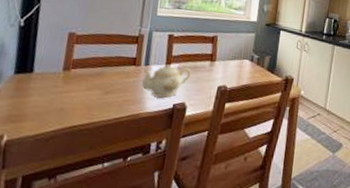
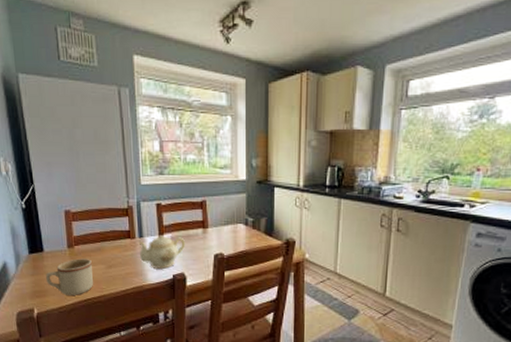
mug: none [28,82,87,122] -> present [46,258,94,295]

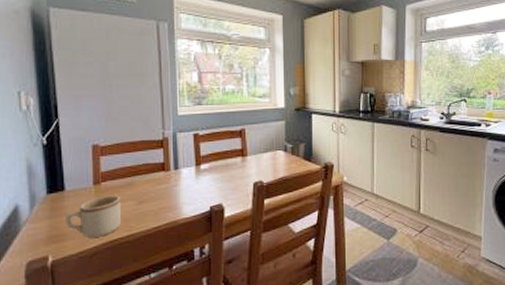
teapot: present [138,235,185,270] -> none [173,166,223,202]

